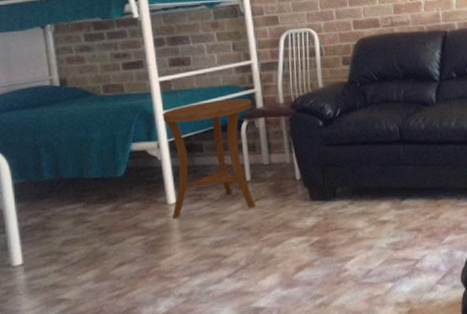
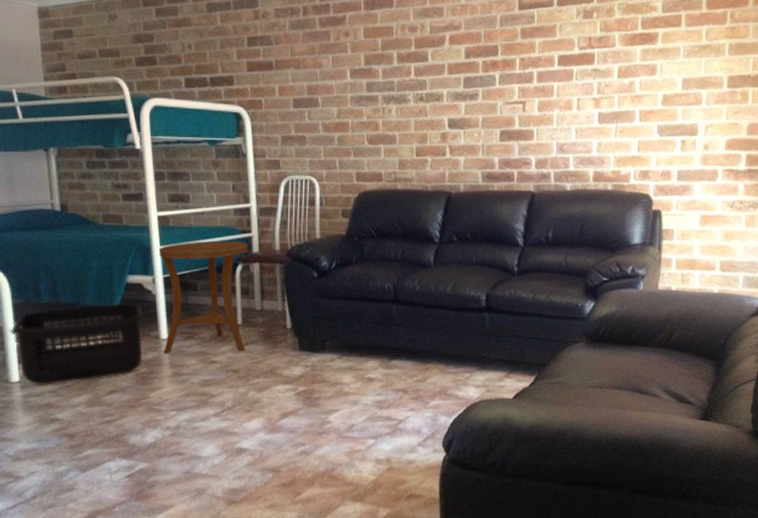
clothes hamper: none [12,171,151,265] -> present [11,304,143,384]

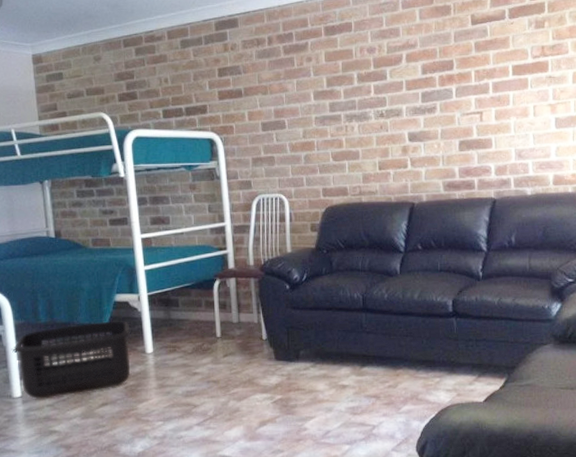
side table: present [158,240,249,354] -> none [143,258,225,367]

